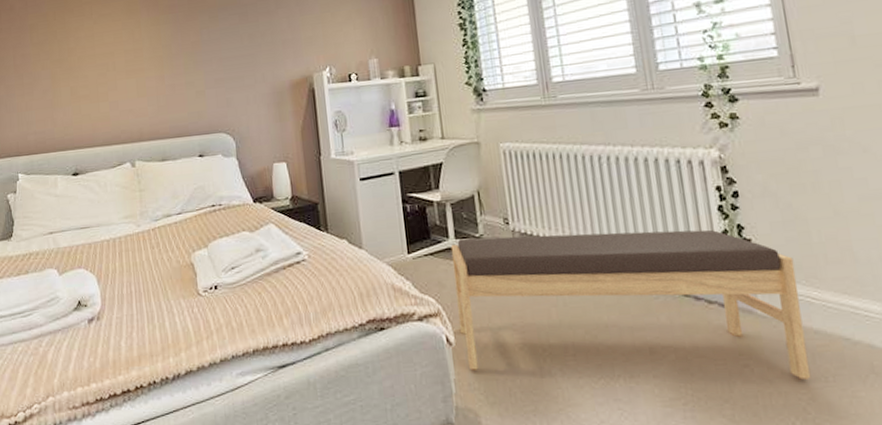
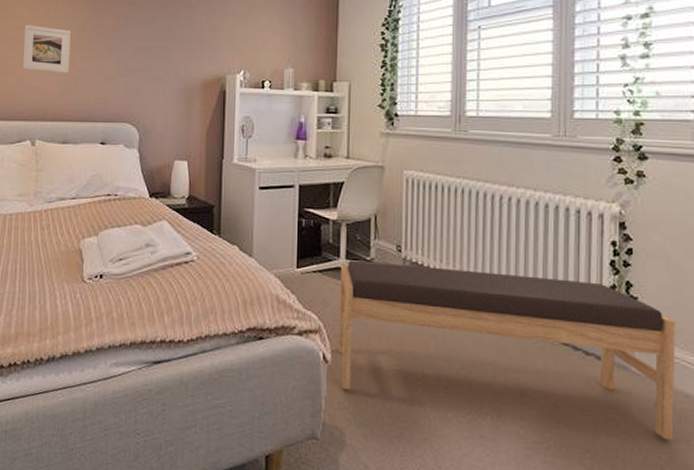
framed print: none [111,50,160,94] -> present [22,24,72,74]

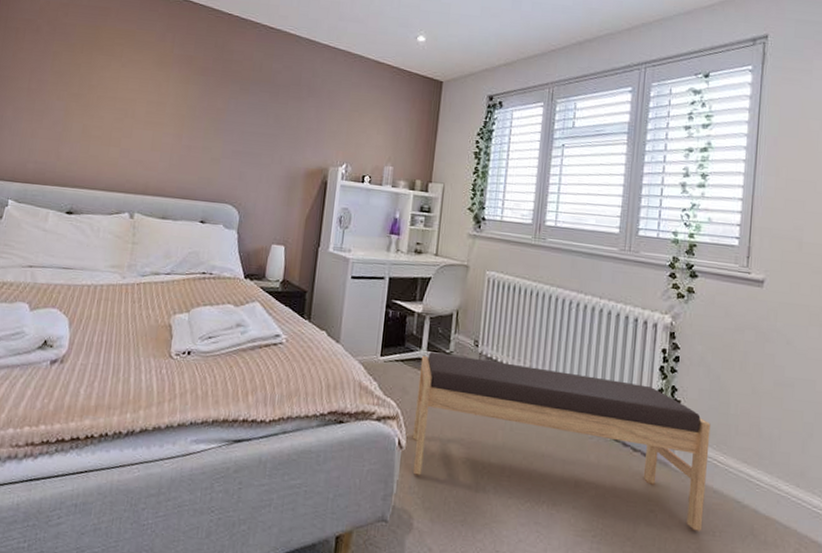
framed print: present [22,24,72,74] -> none [127,98,181,151]

